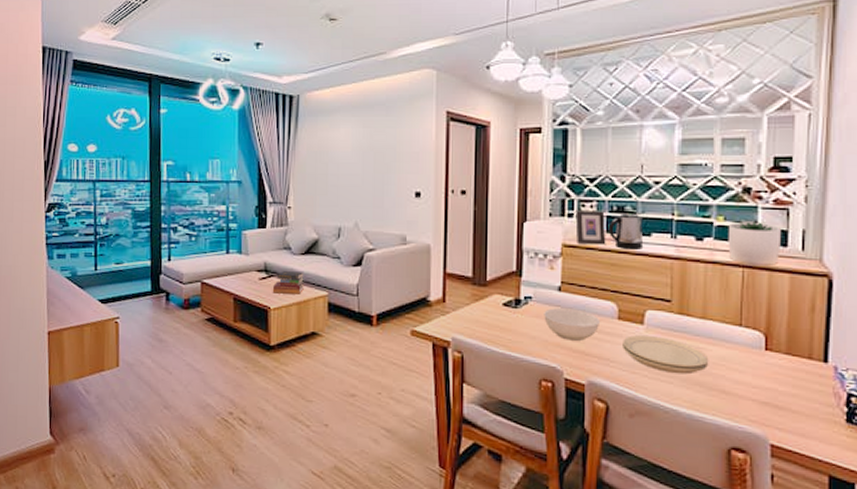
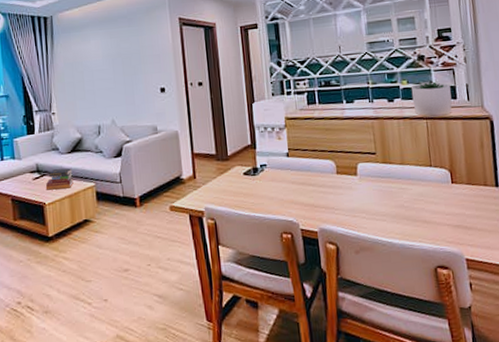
bowl: present [544,308,601,341] -> none [277,170,324,197]
picture frame: present [575,211,606,244] -> none [292,87,320,116]
kettle: present [608,213,643,249] -> none [319,86,348,116]
plate: present [621,335,709,375] -> none [342,183,411,213]

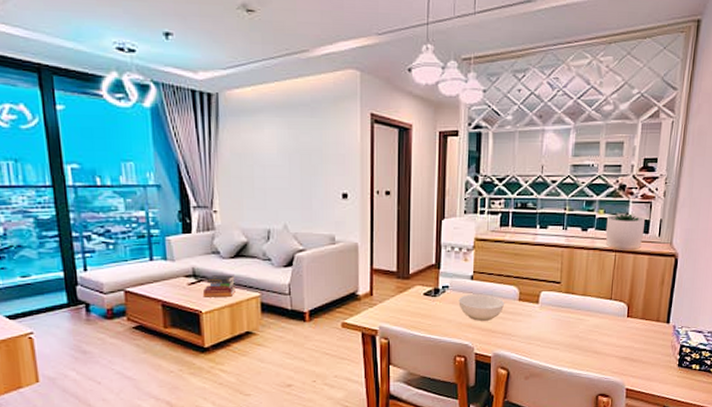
bowl: none [277,170,324,197] -> present [458,294,505,321]

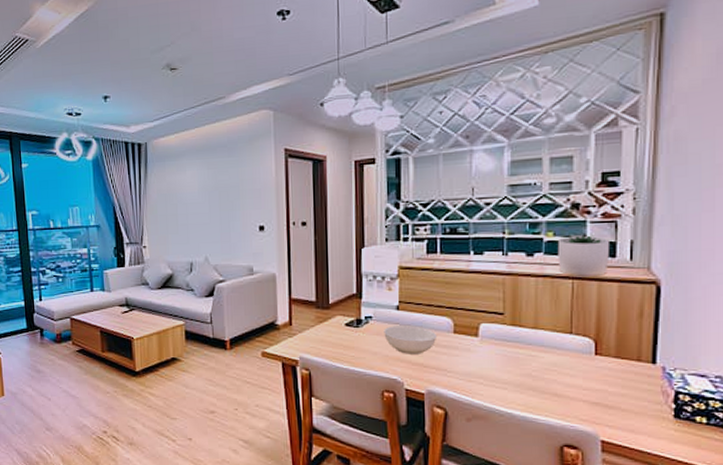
books: present [202,275,235,297] -> none [134,304,162,325]

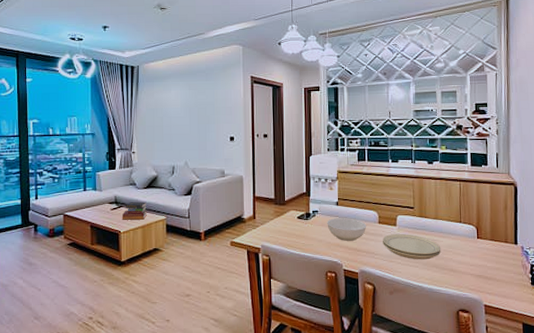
books: none [134,304,162,325] -> present [122,202,147,220]
plate: none [457,347,541,380] -> present [382,234,441,260]
planter: present [557,235,609,277] -> none [448,149,483,180]

